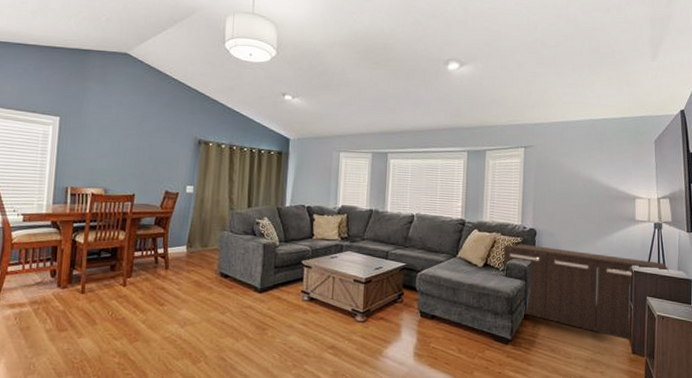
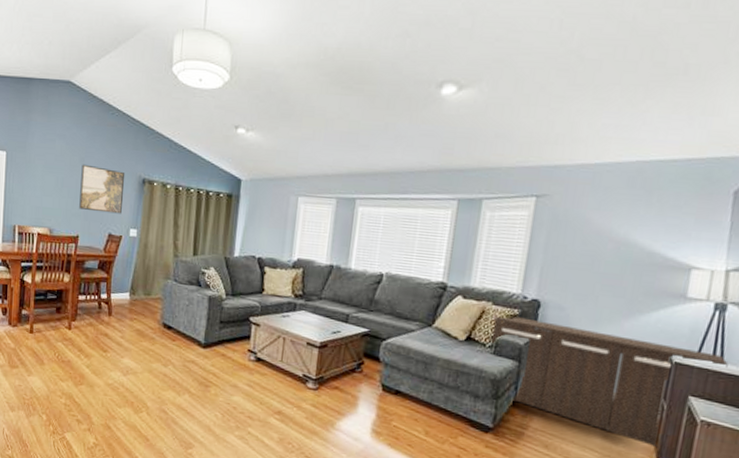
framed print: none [135,127,182,173] -> present [79,164,126,214]

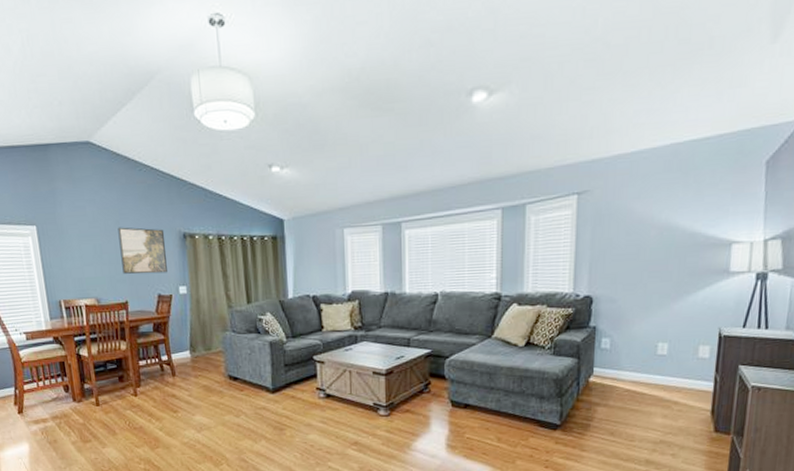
storage cabinet: present [490,315,728,448] -> none [549,315,773,418]

